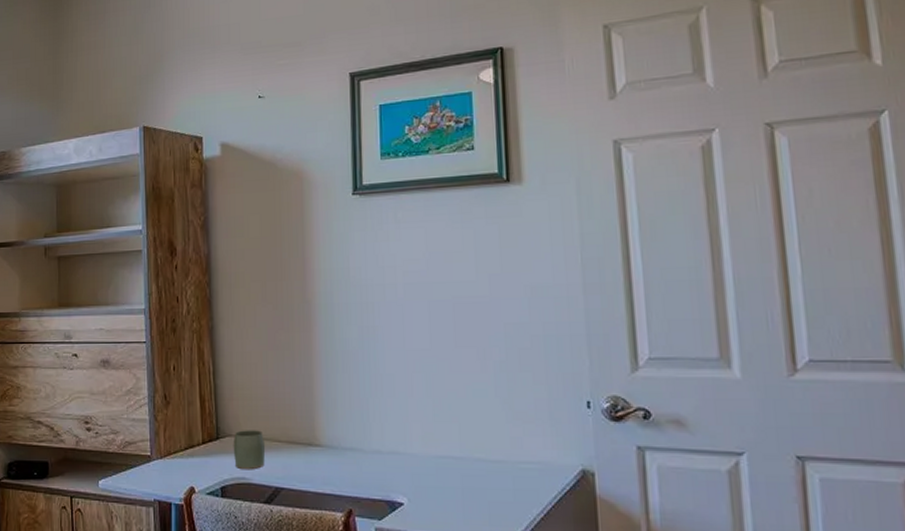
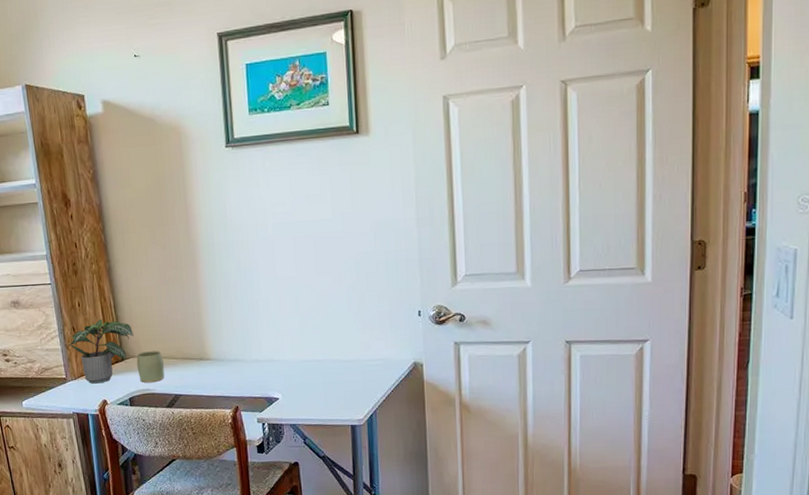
potted plant: none [157,386,232,466] -> present [68,318,133,384]

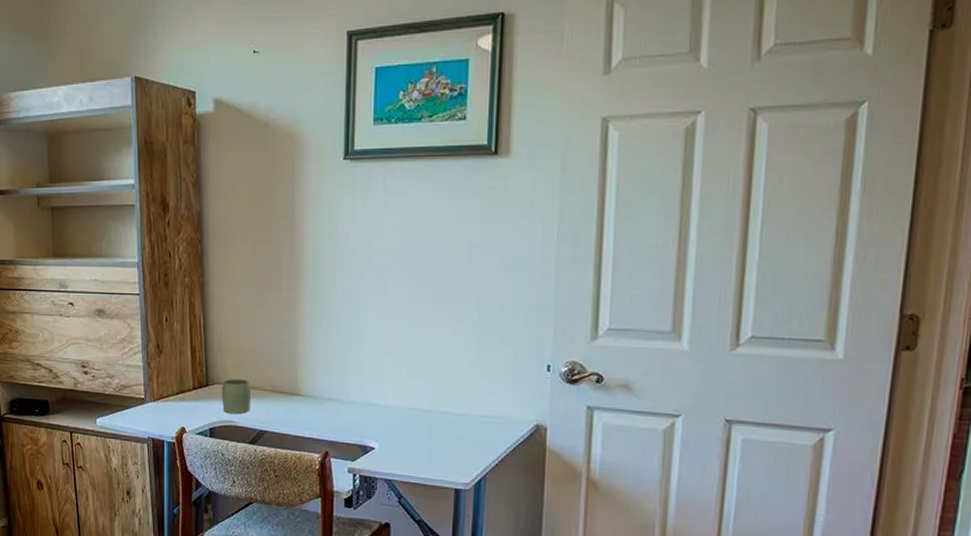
potted plant: present [68,318,133,384] -> none [150,337,221,409]

